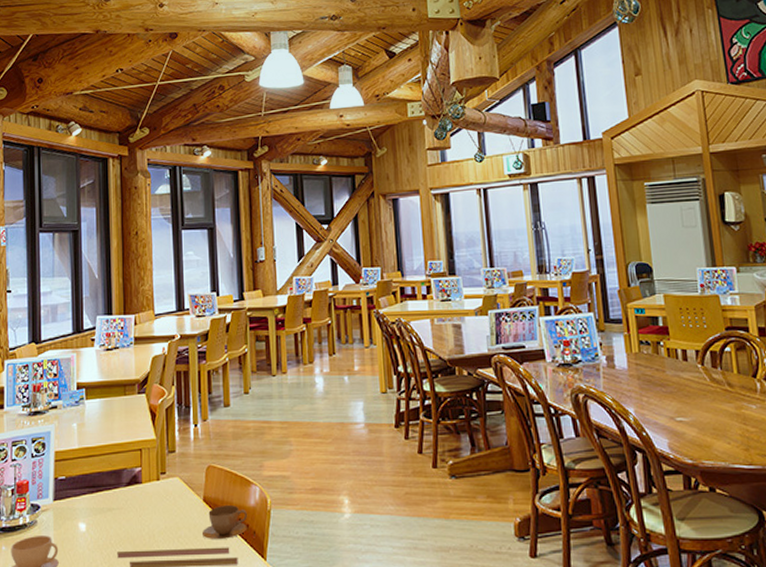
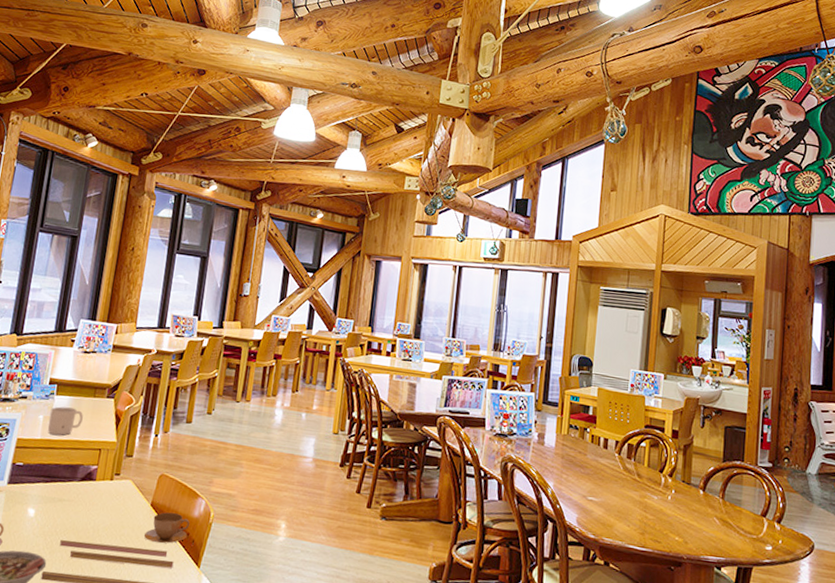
mug: none [83,410,117,442] -> present [47,406,83,436]

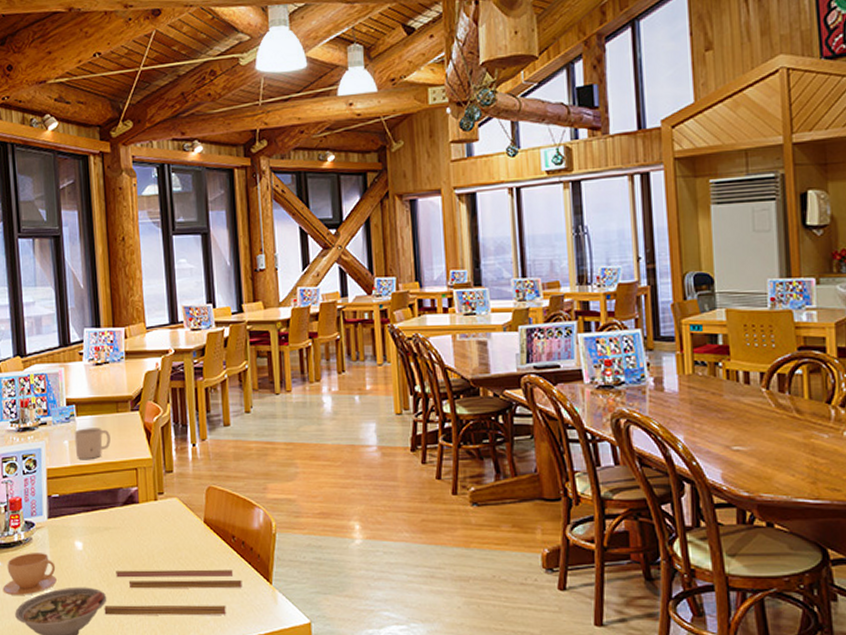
teacup: present [144,512,191,543] -> none [204,528,252,561]

